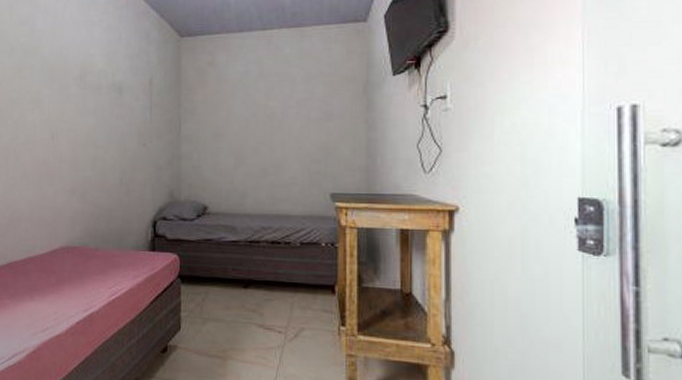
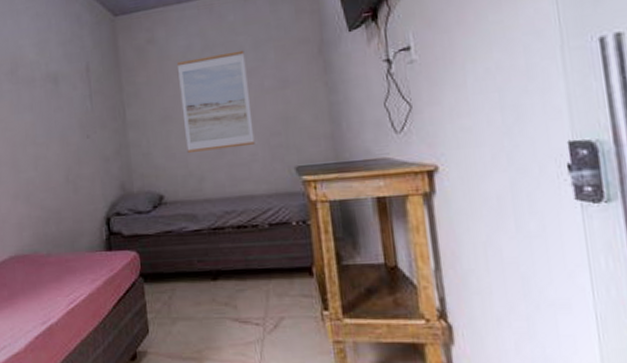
wall art: none [232,82,297,170] -> present [176,50,255,153]

